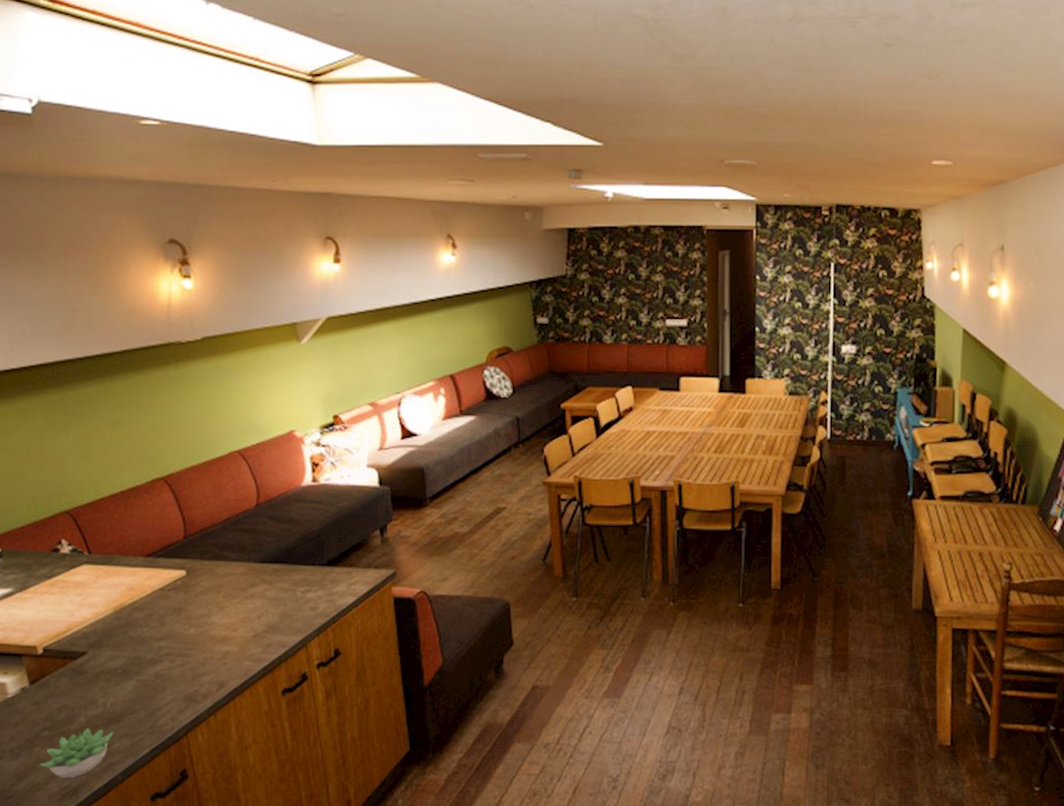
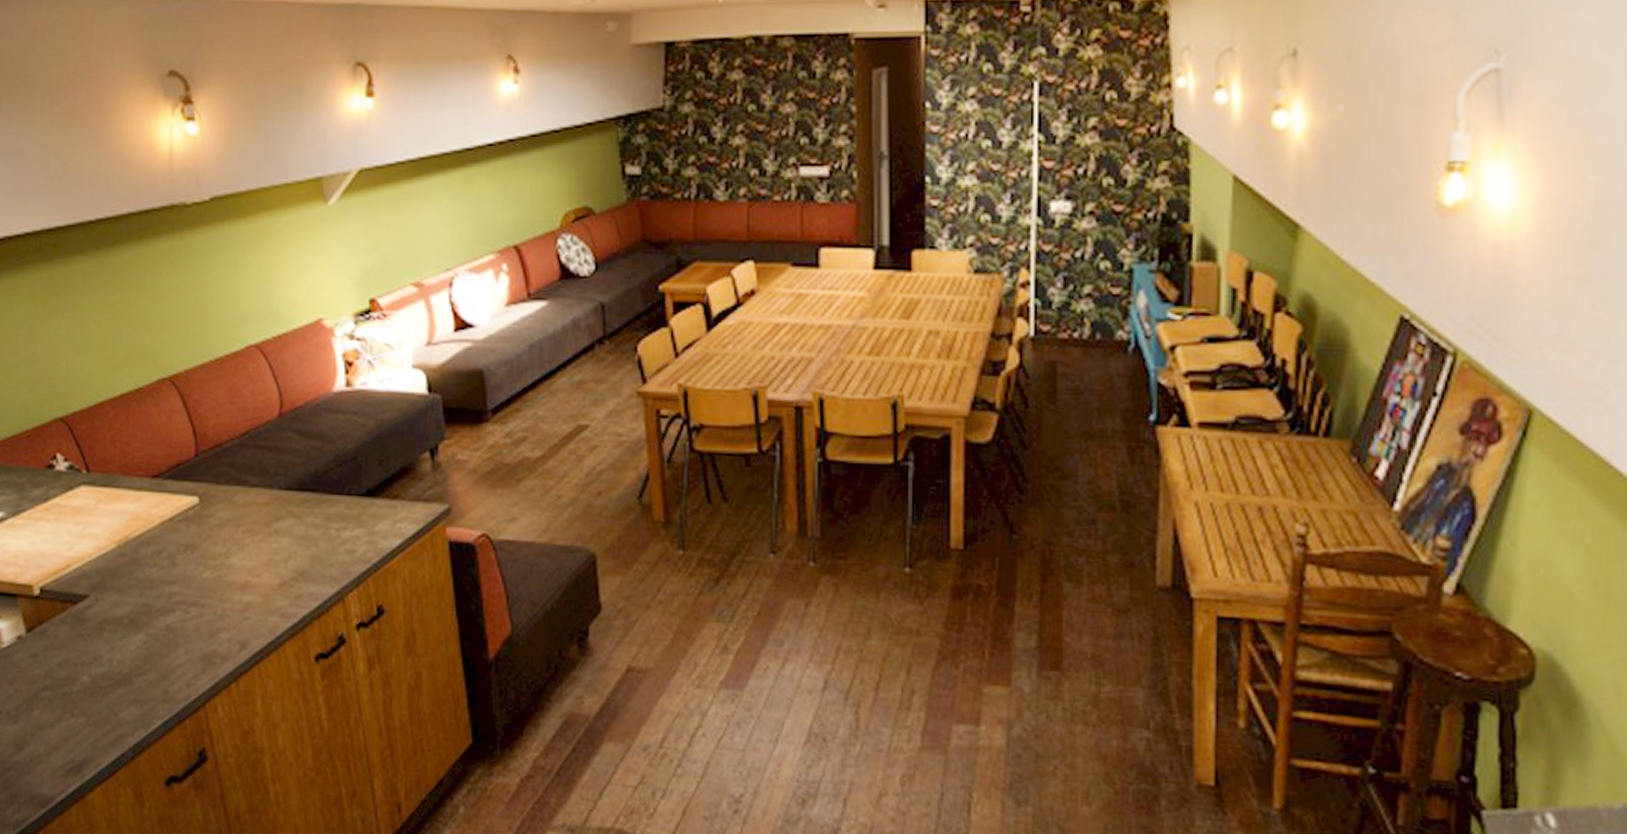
succulent plant: present [39,728,114,778] -> none [40,690,121,750]

